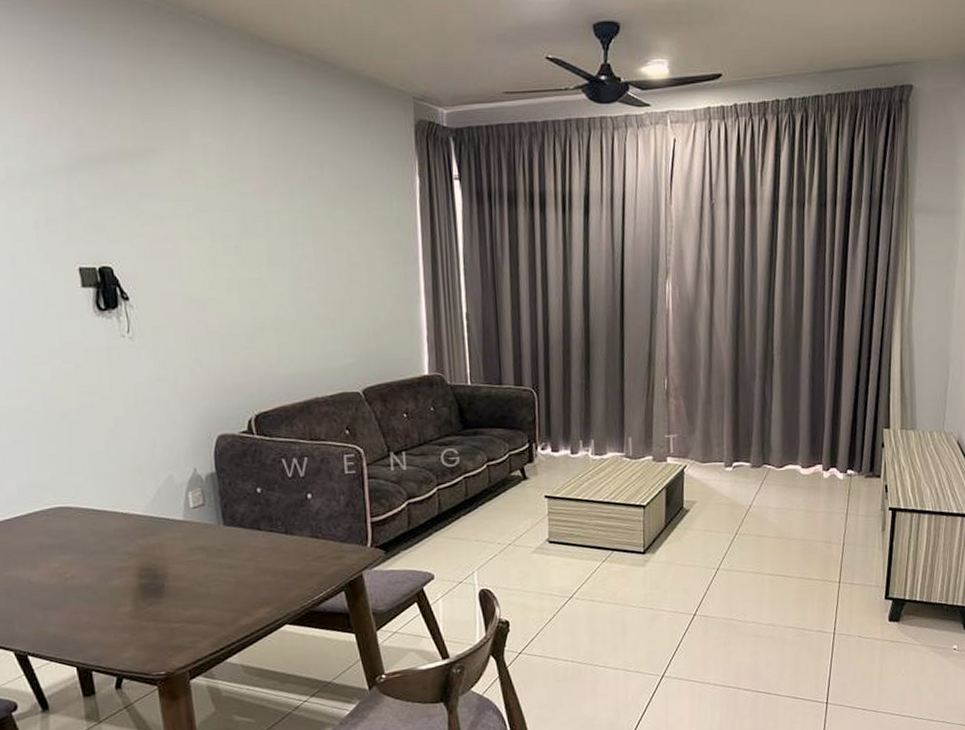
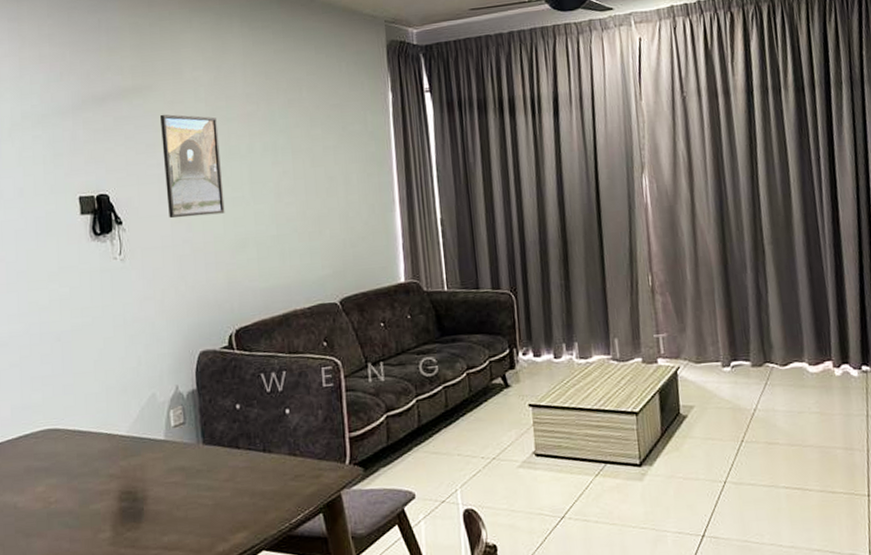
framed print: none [167,182,241,297] -> present [160,114,225,218]

